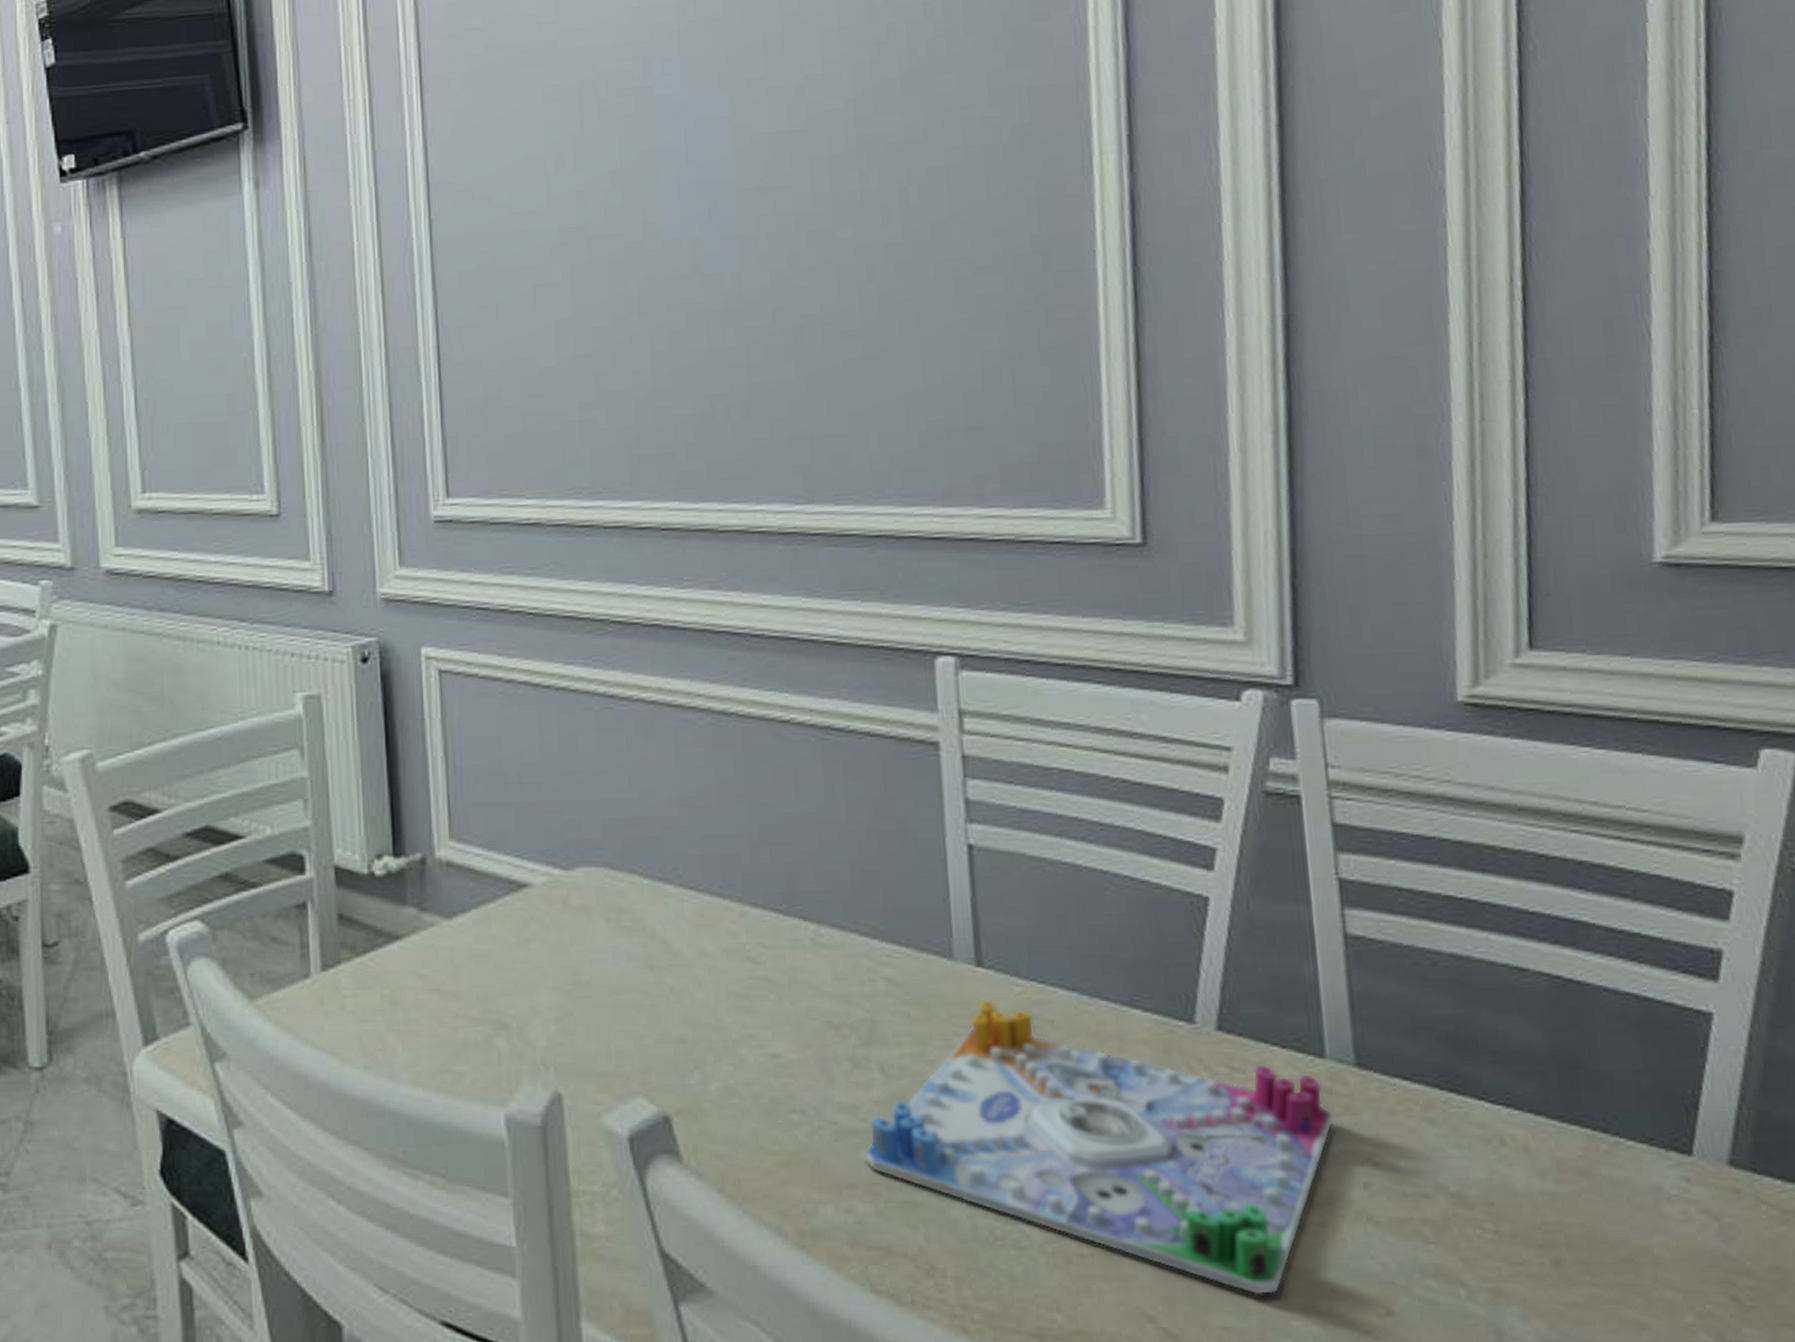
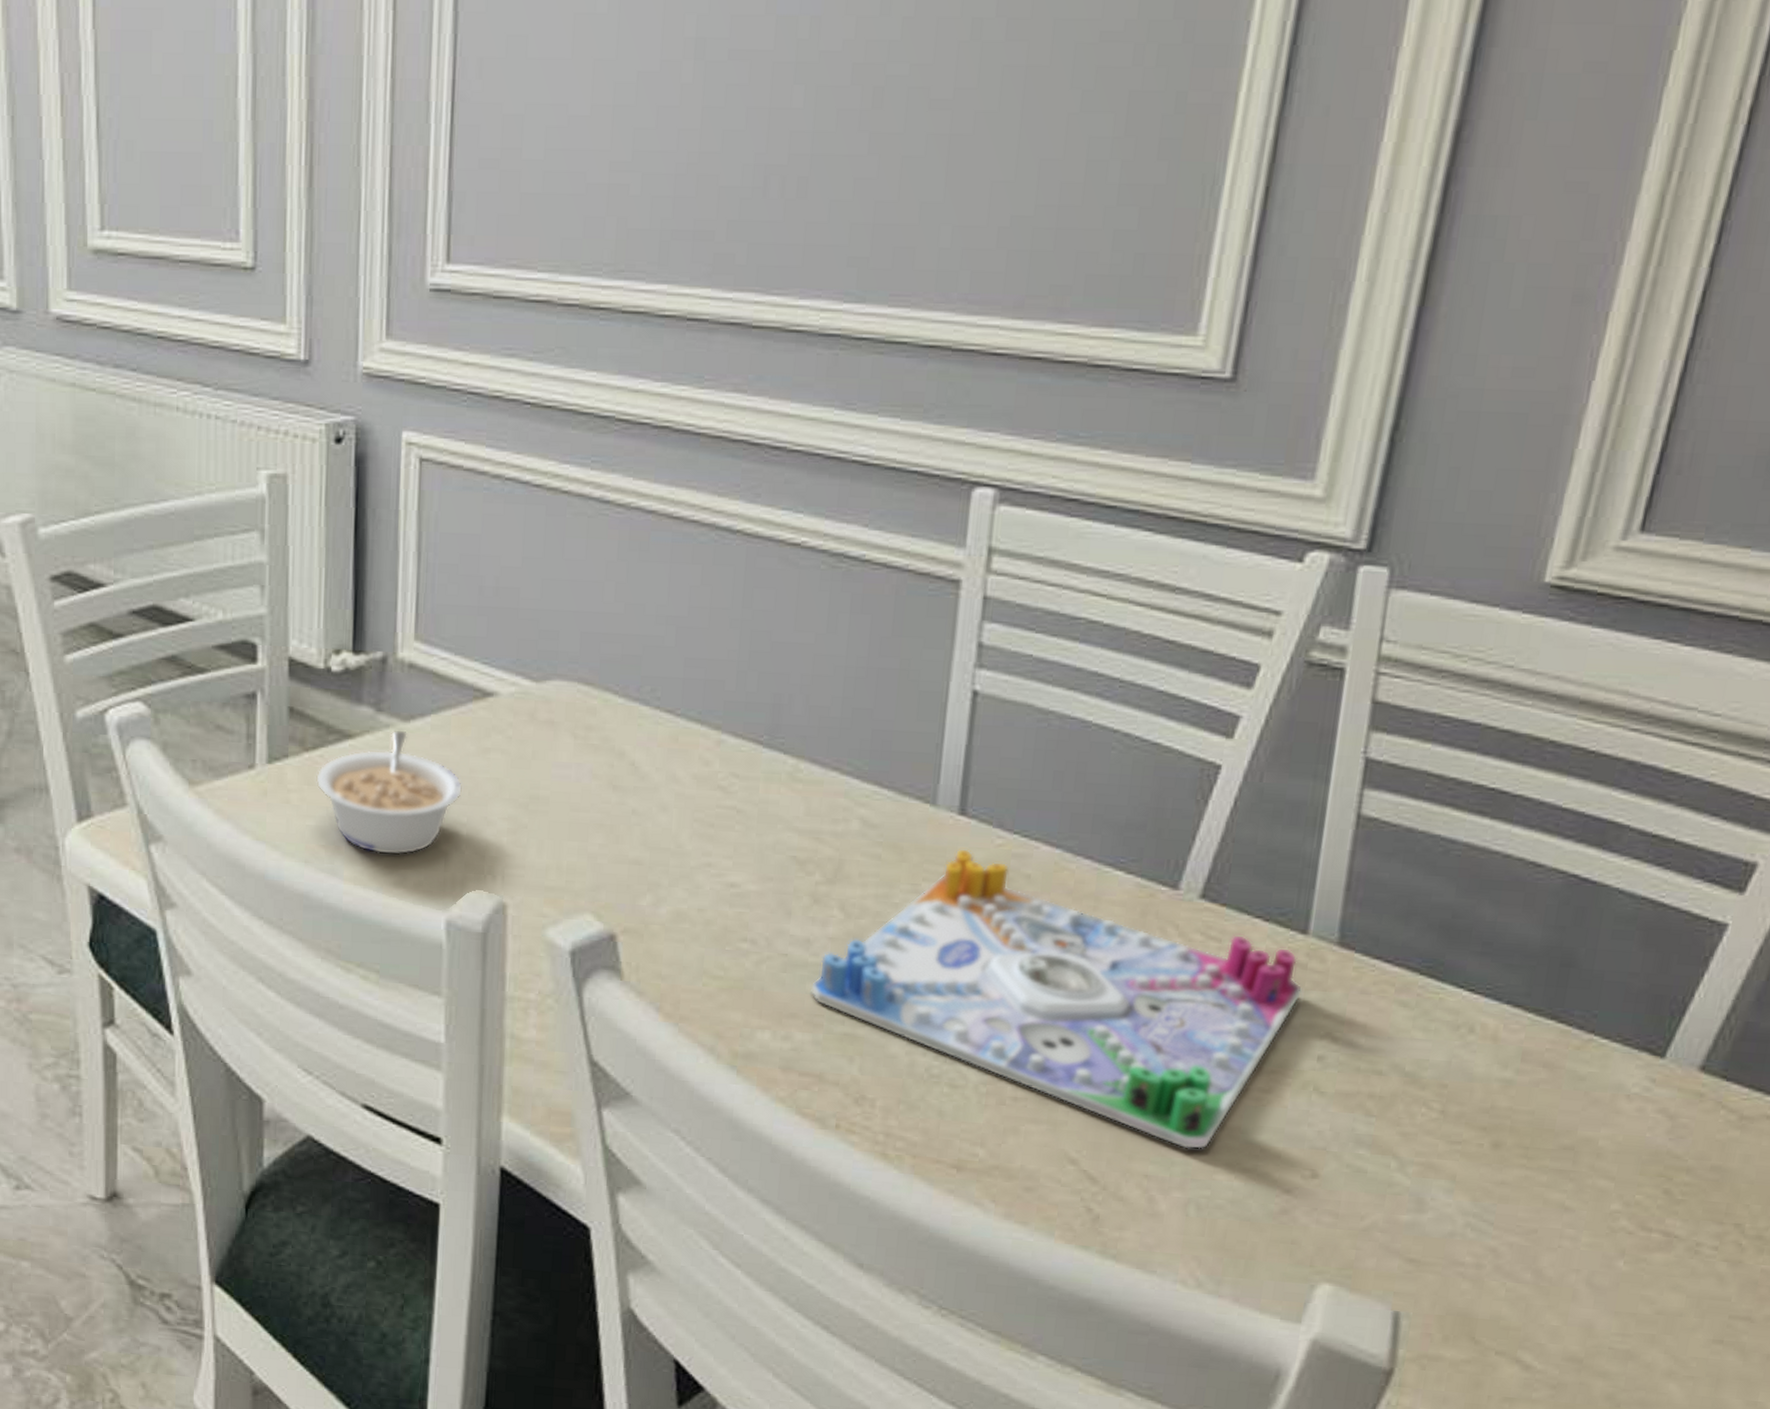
legume: none [369,926,509,1054] -> present [316,729,463,855]

